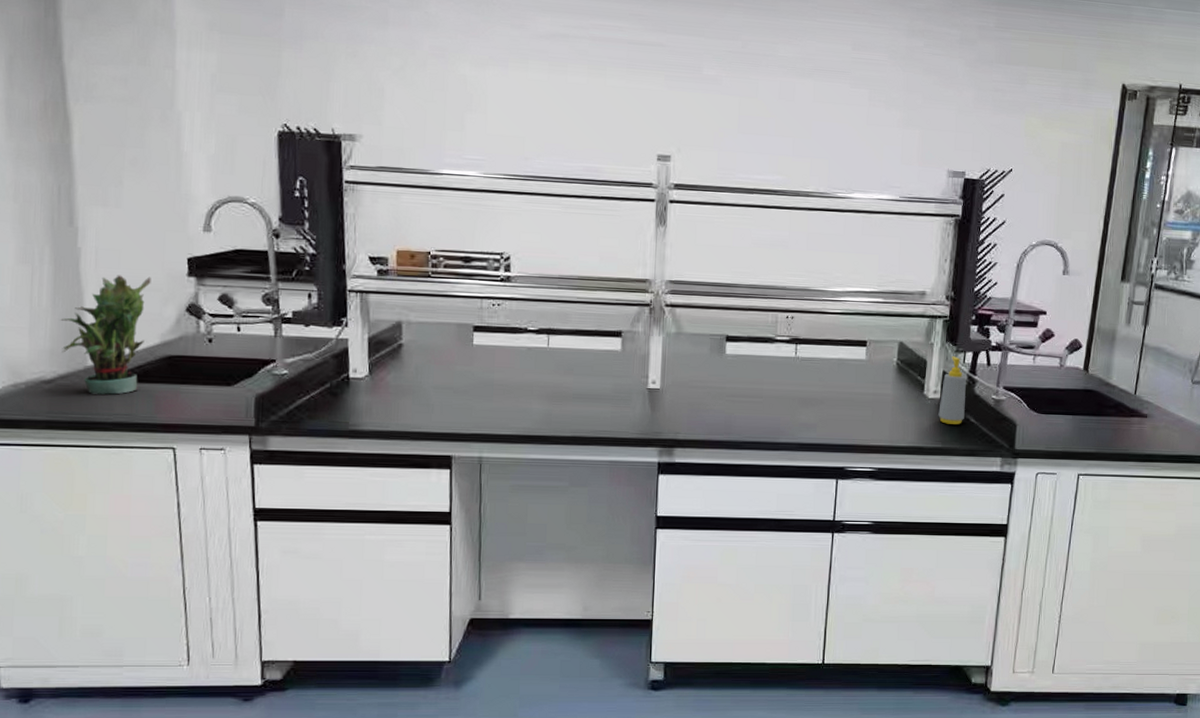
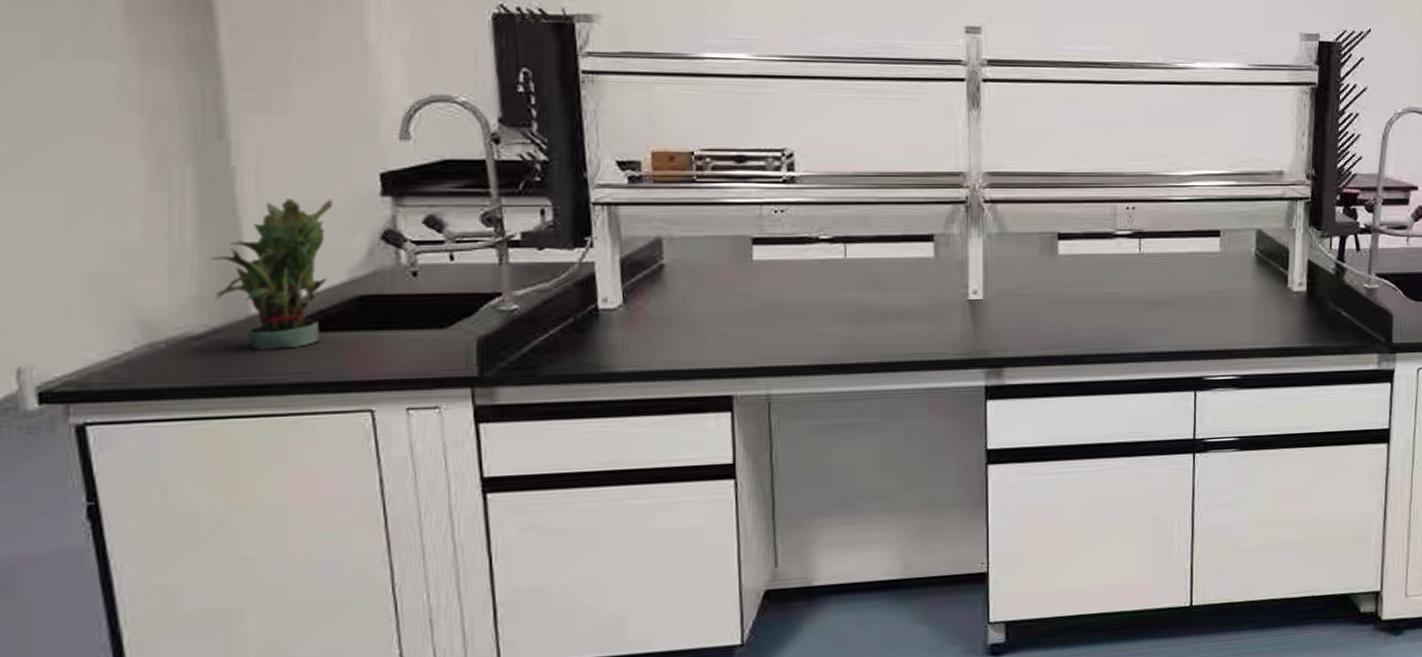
soap bottle: present [938,356,966,425] -> none [1305,242,1335,320]

